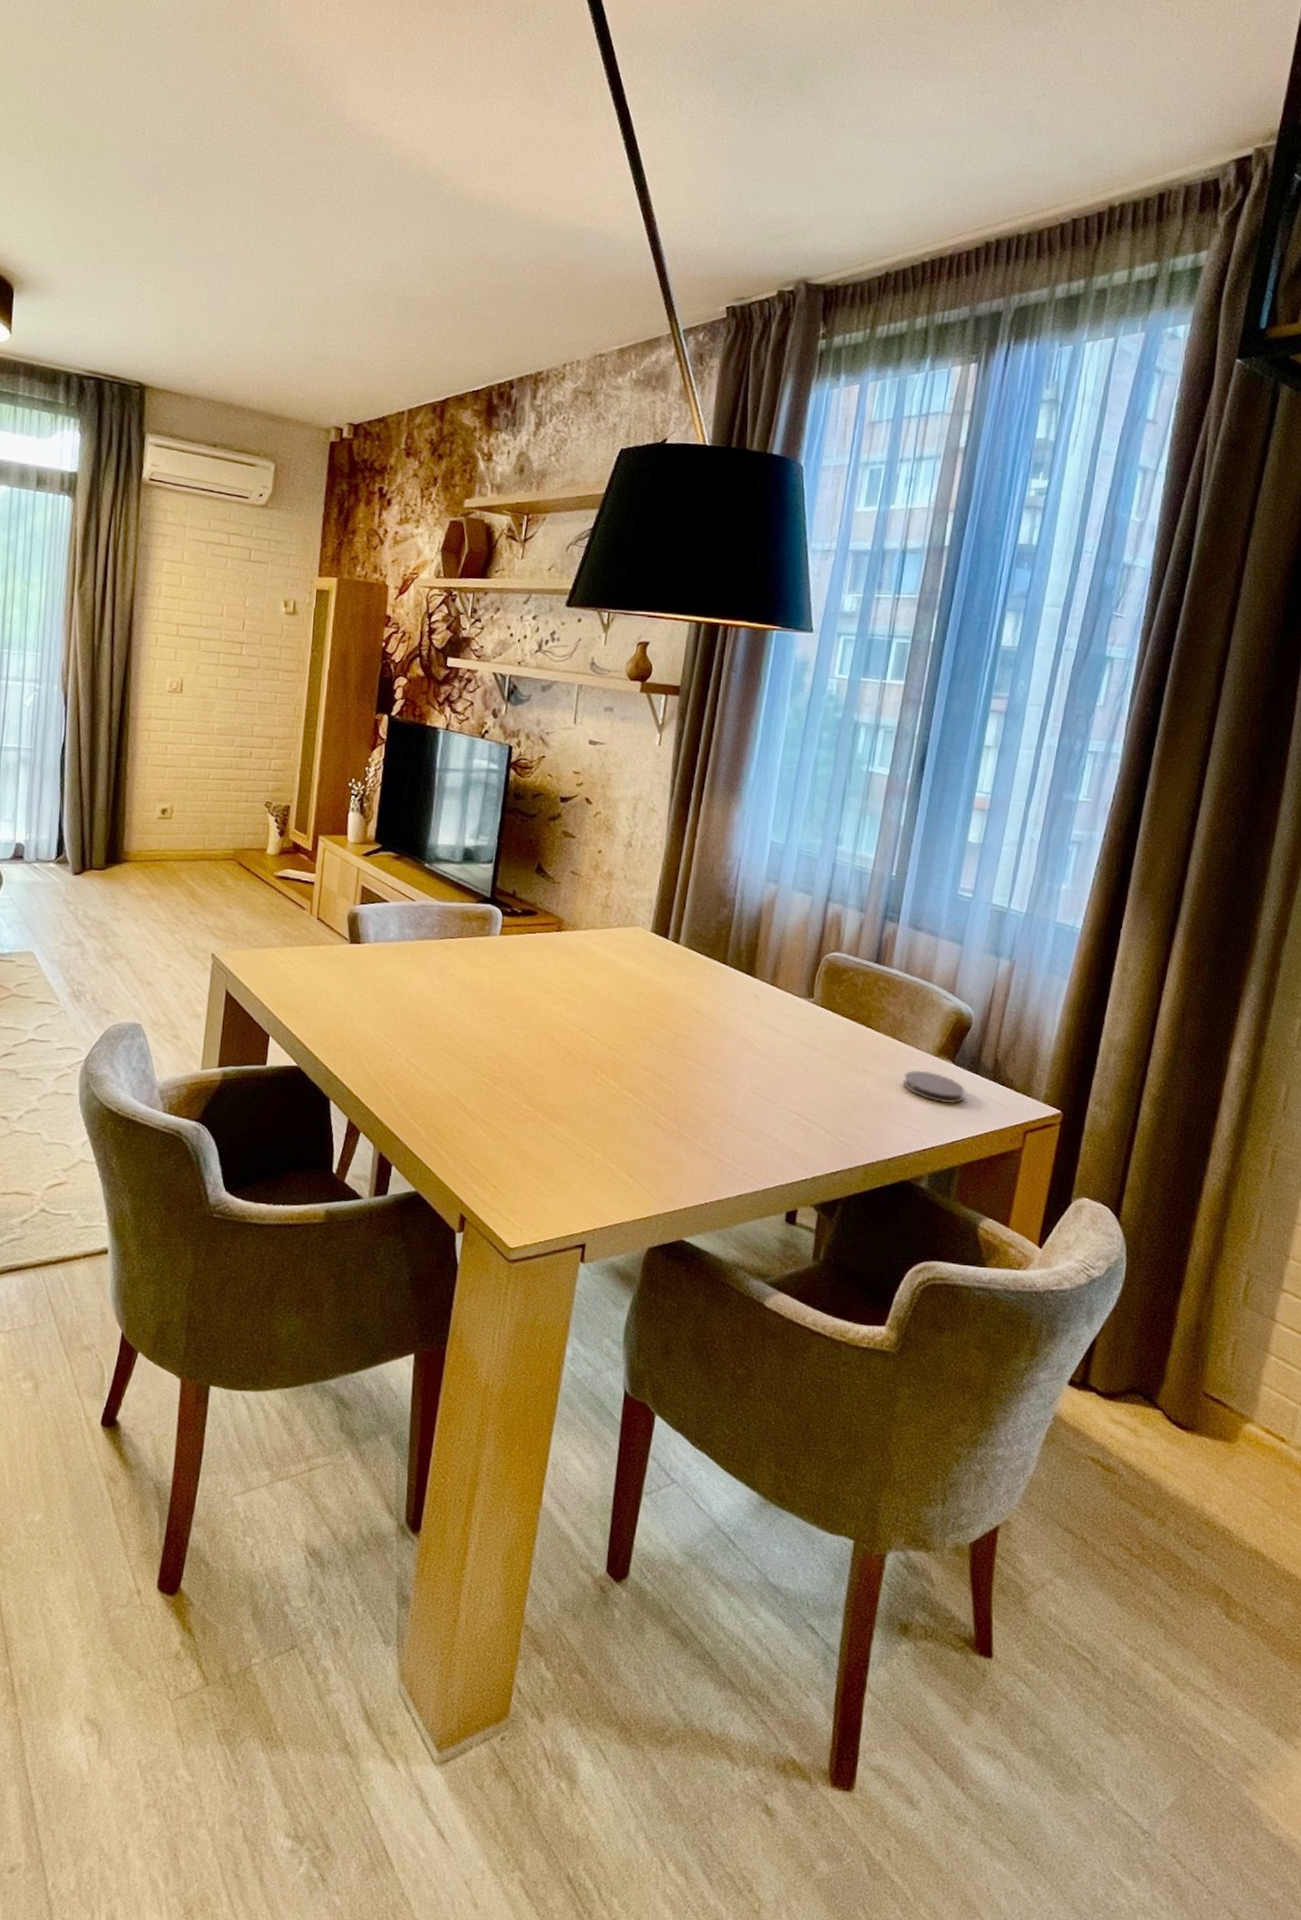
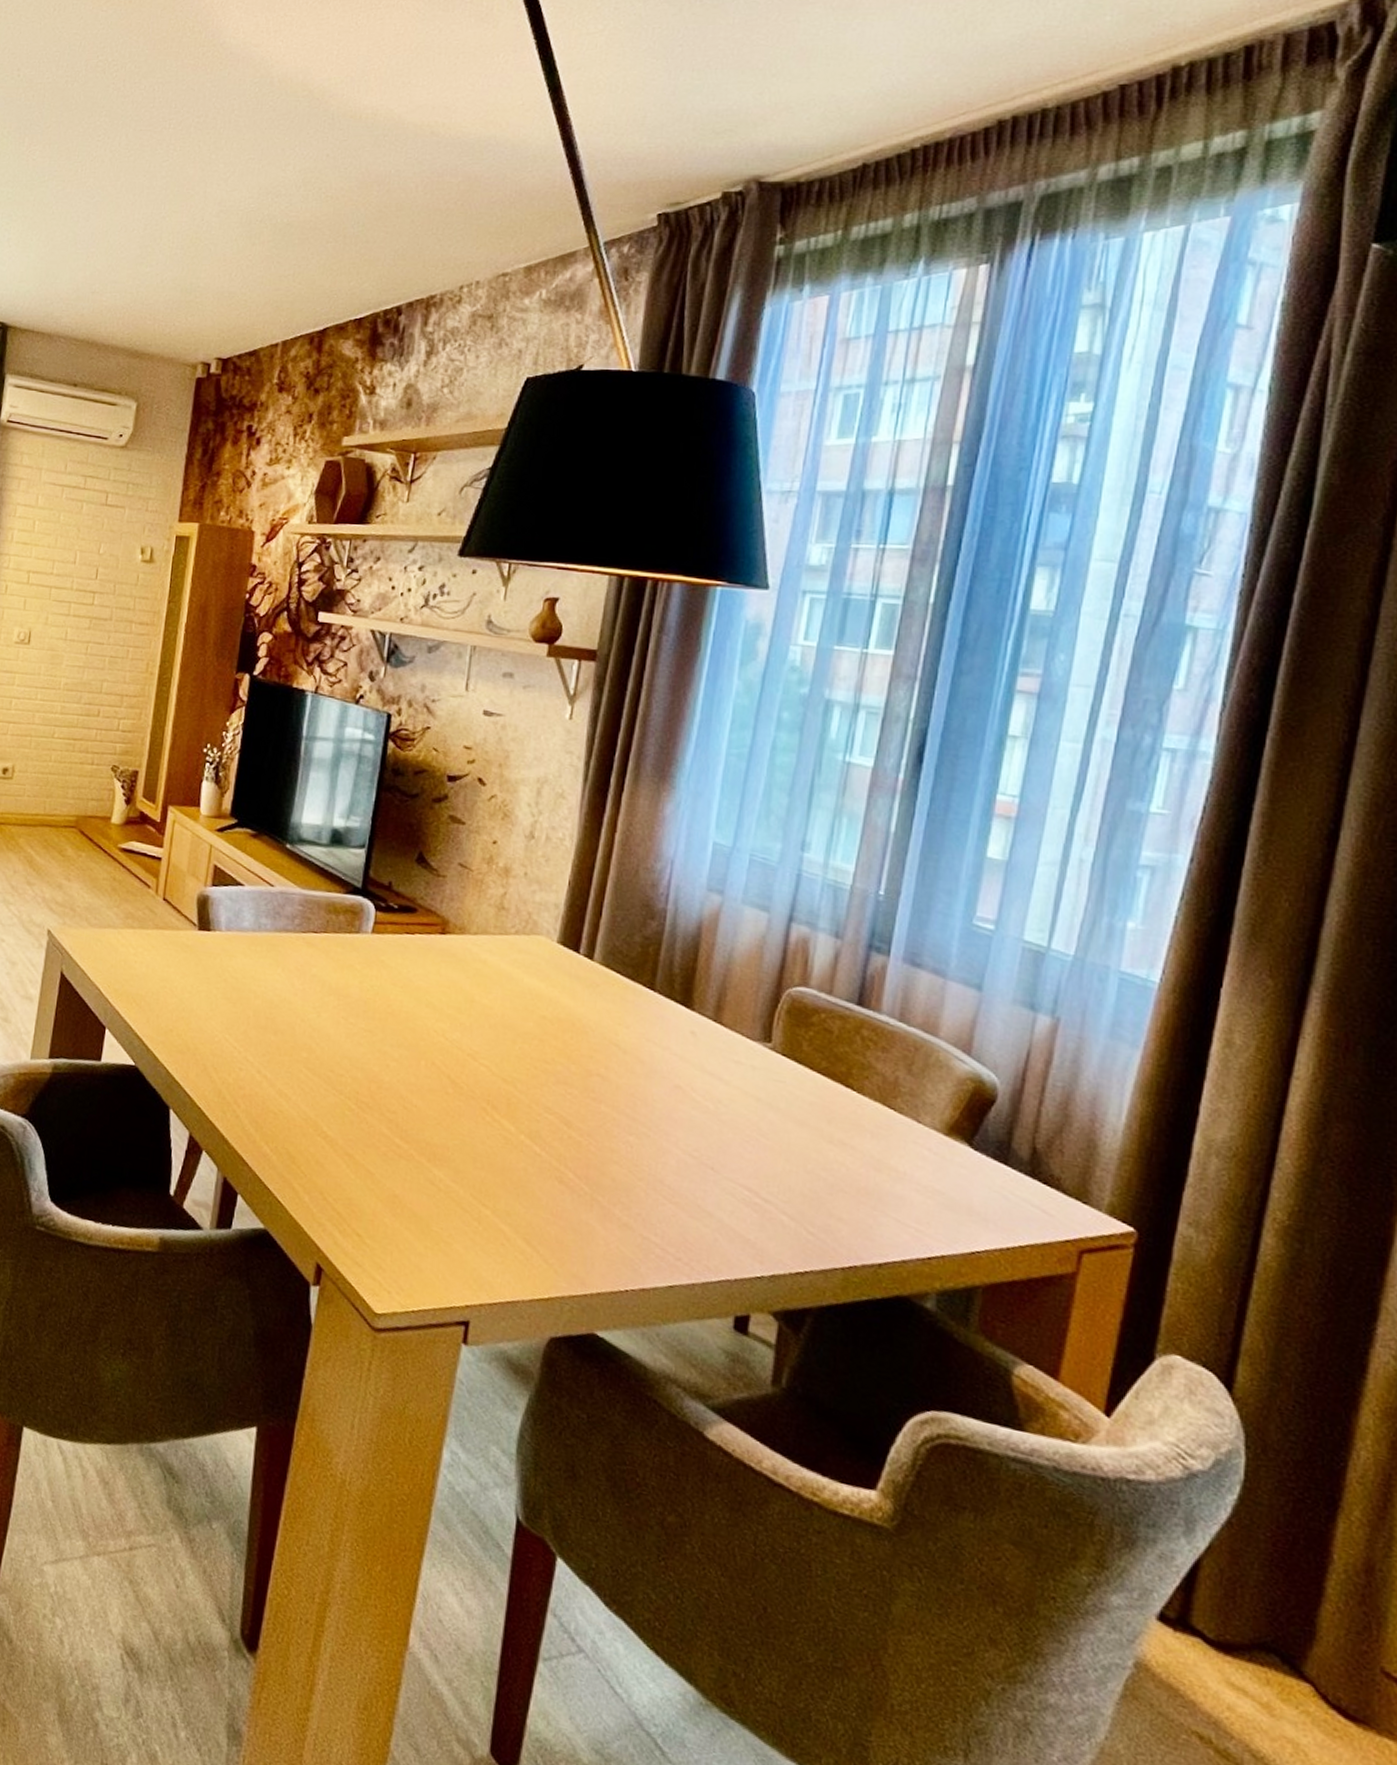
coaster: present [903,1070,965,1104] -> none [897,1150,989,1202]

